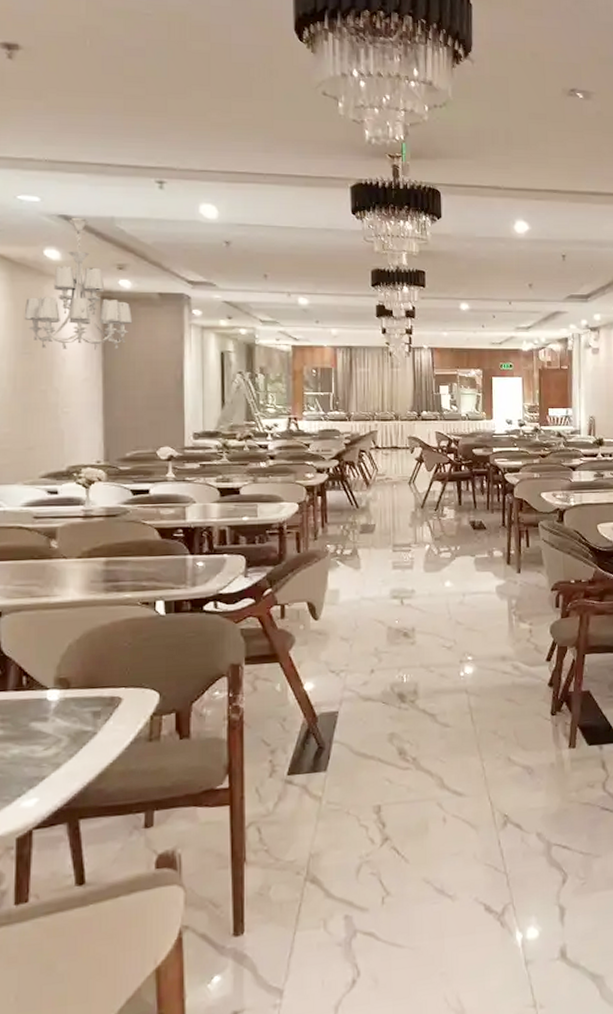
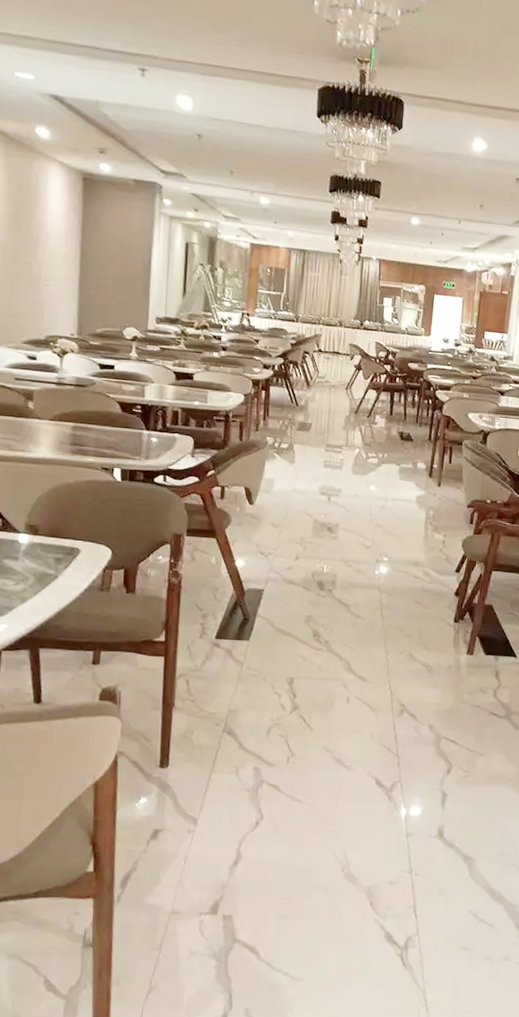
chandelier: present [24,217,133,350] -> none [15,98,110,230]

